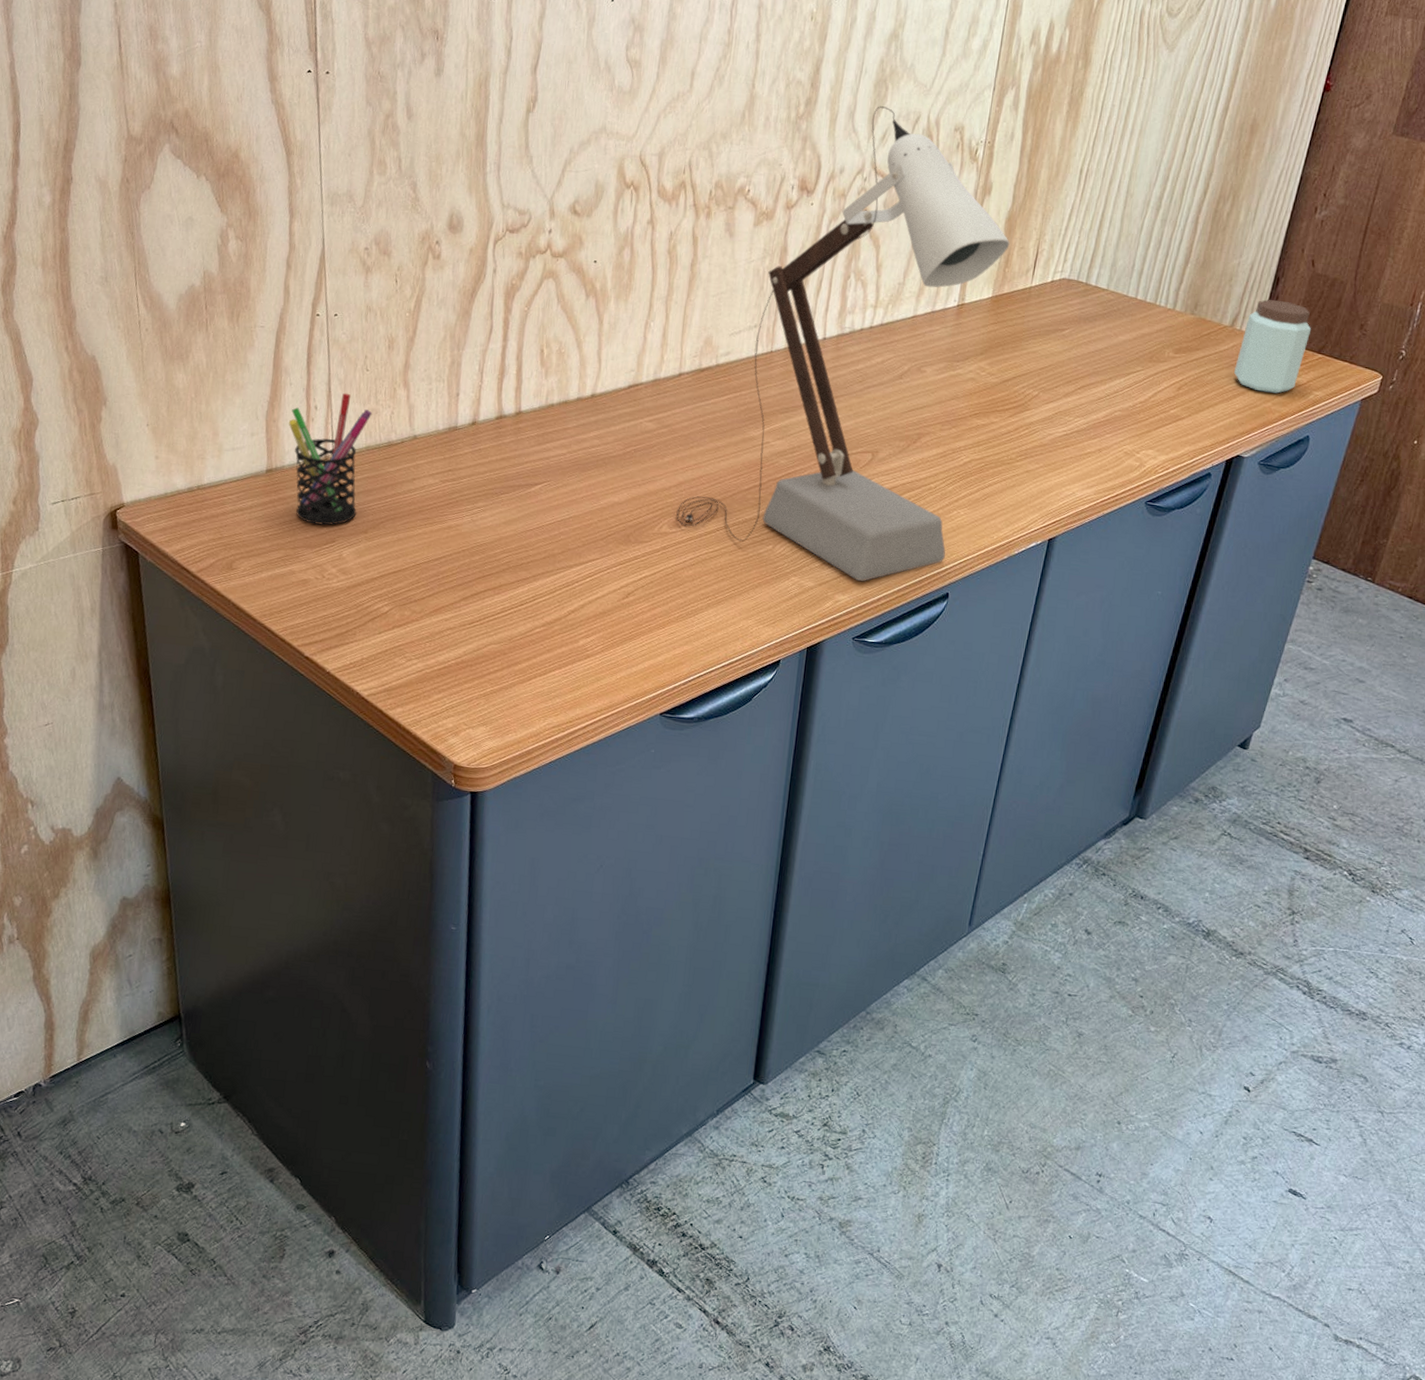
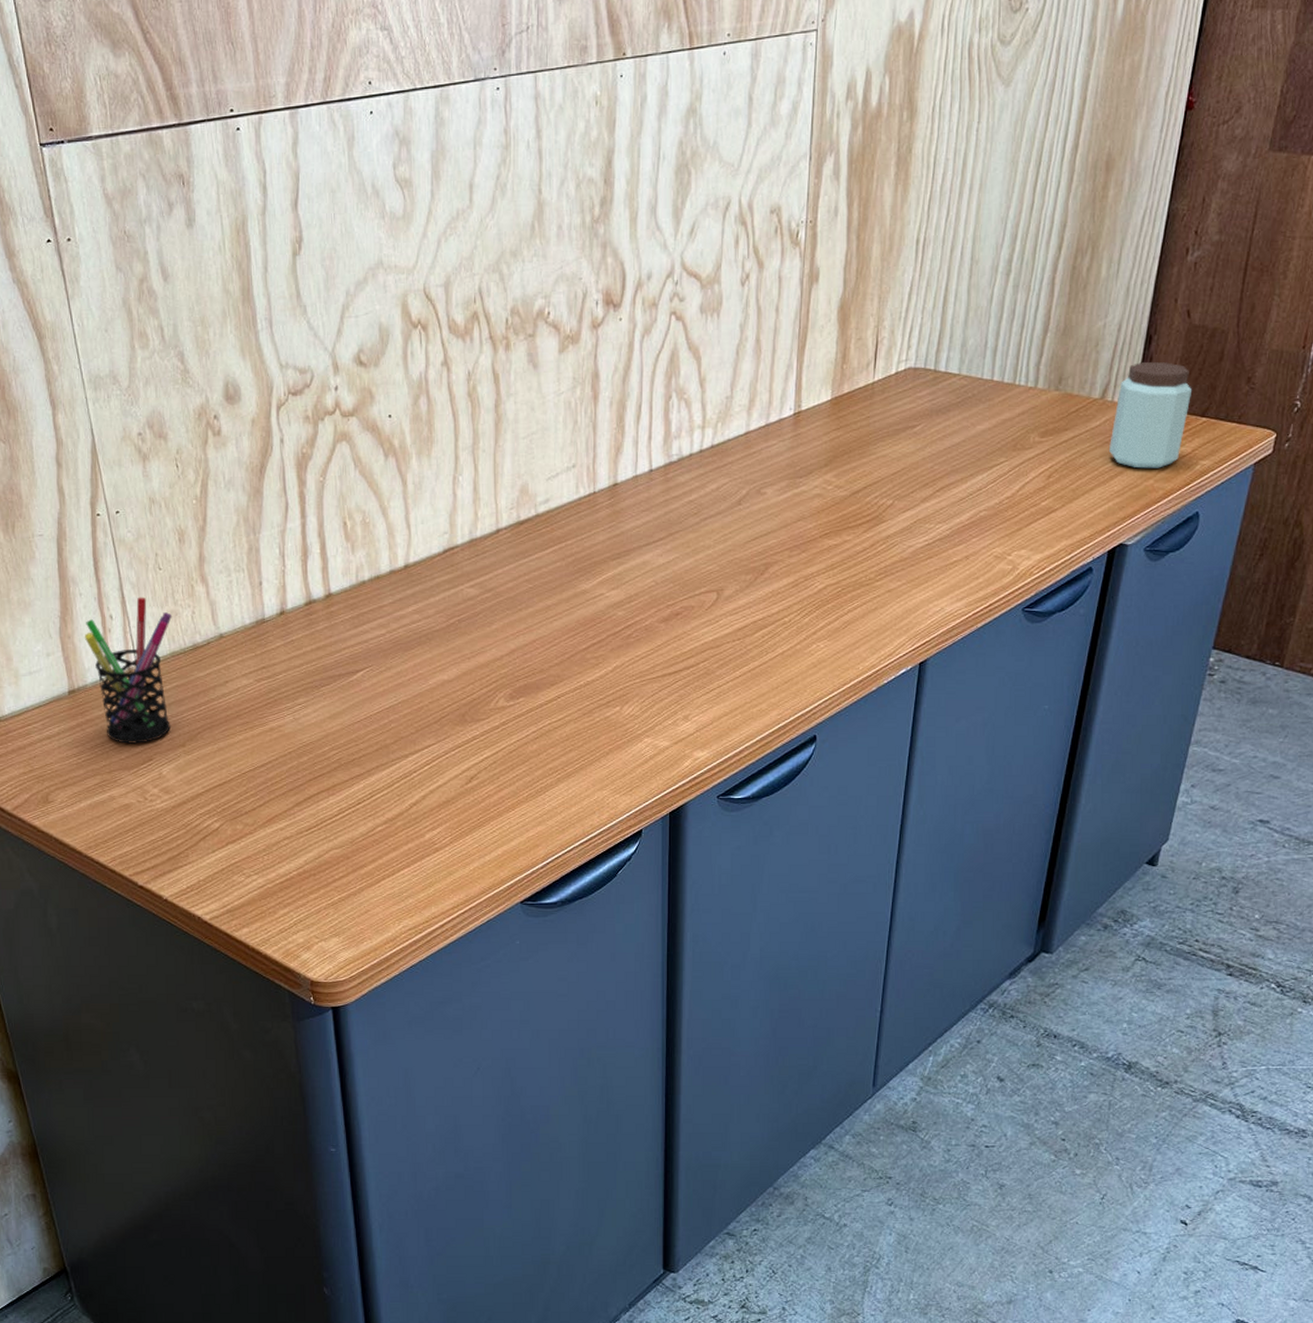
desk lamp: present [676,106,1010,581] -> none [512,195,845,733]

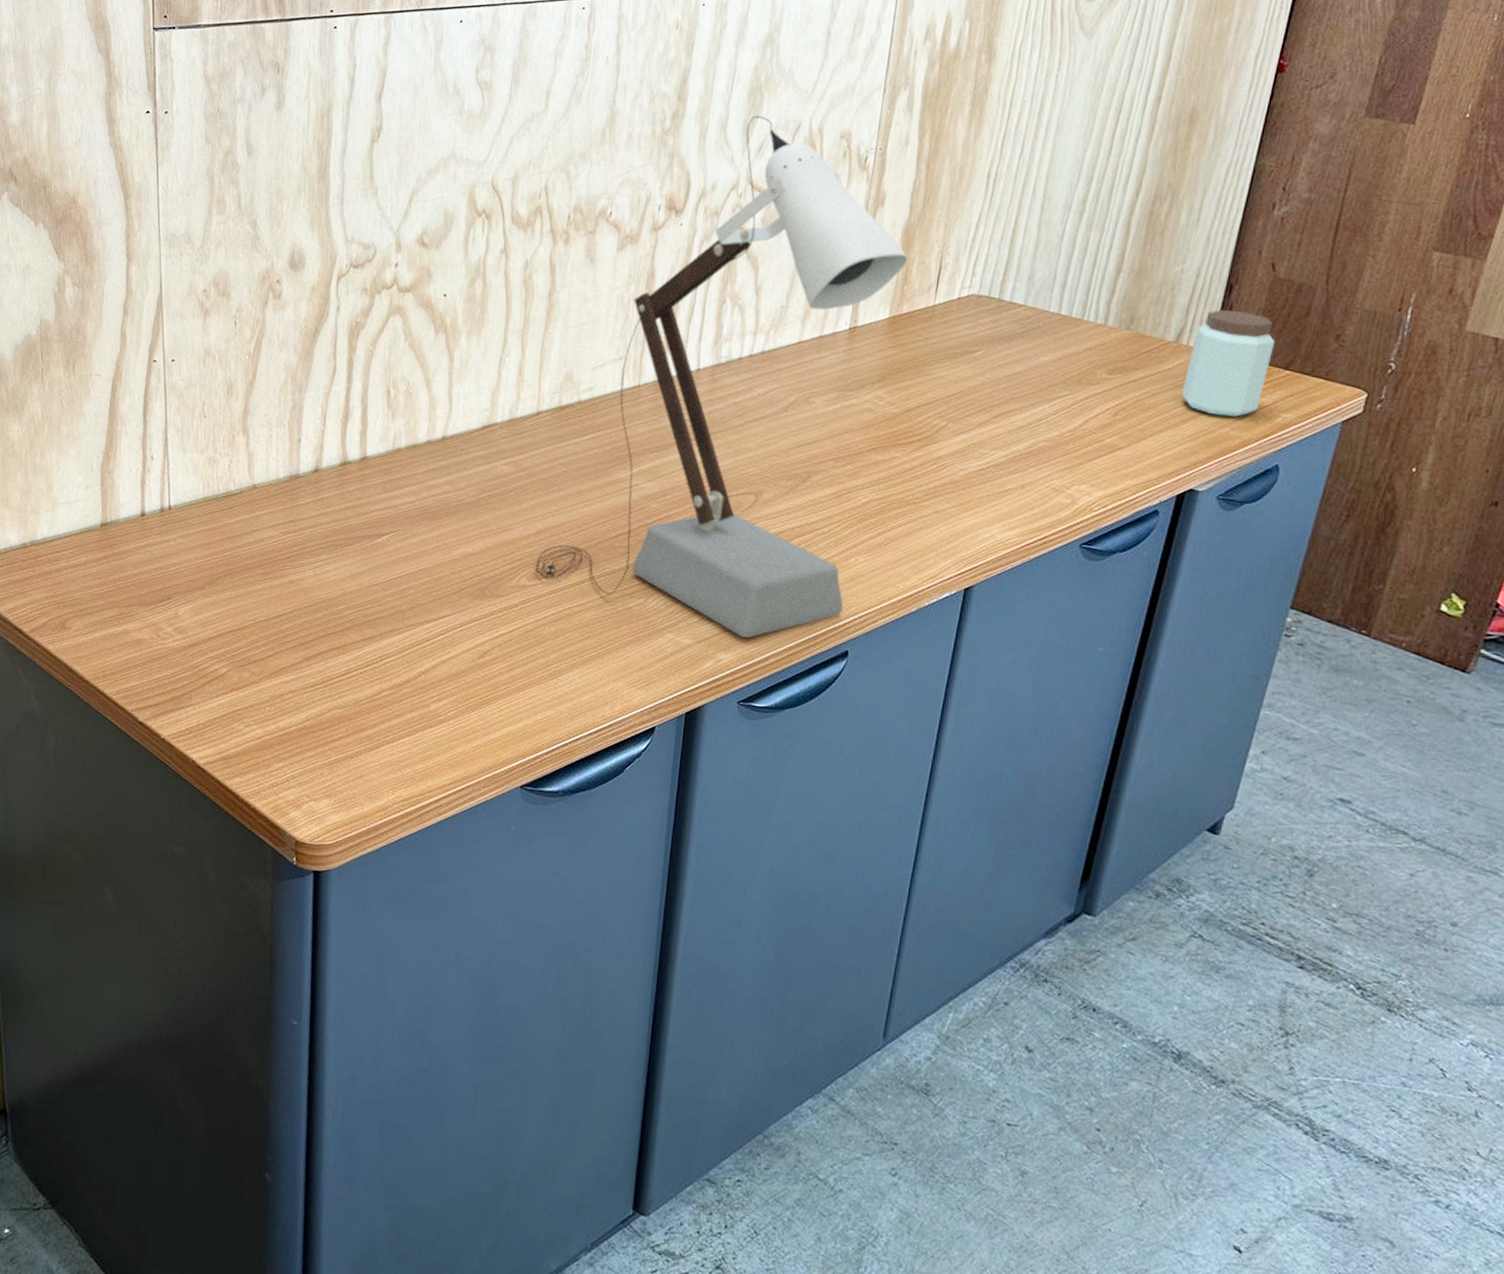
pen holder: present [84,597,172,744] -> none [123,441,210,582]
desk lamp: none [512,195,845,733] -> present [536,116,908,638]

